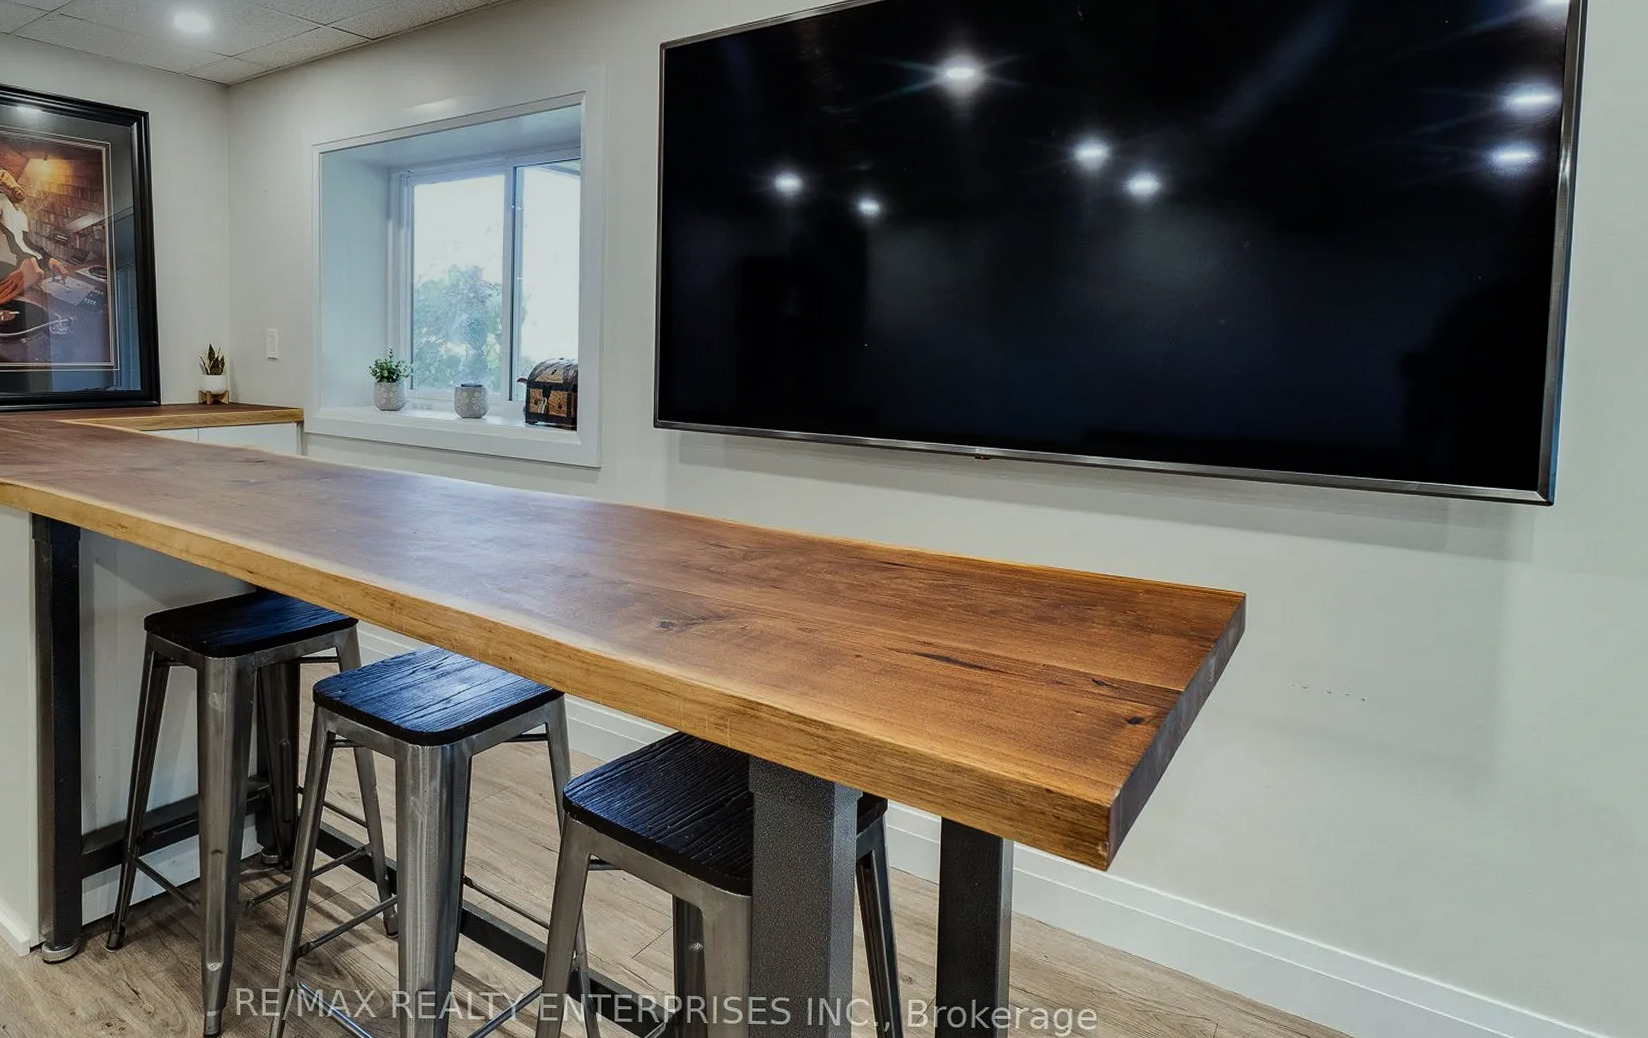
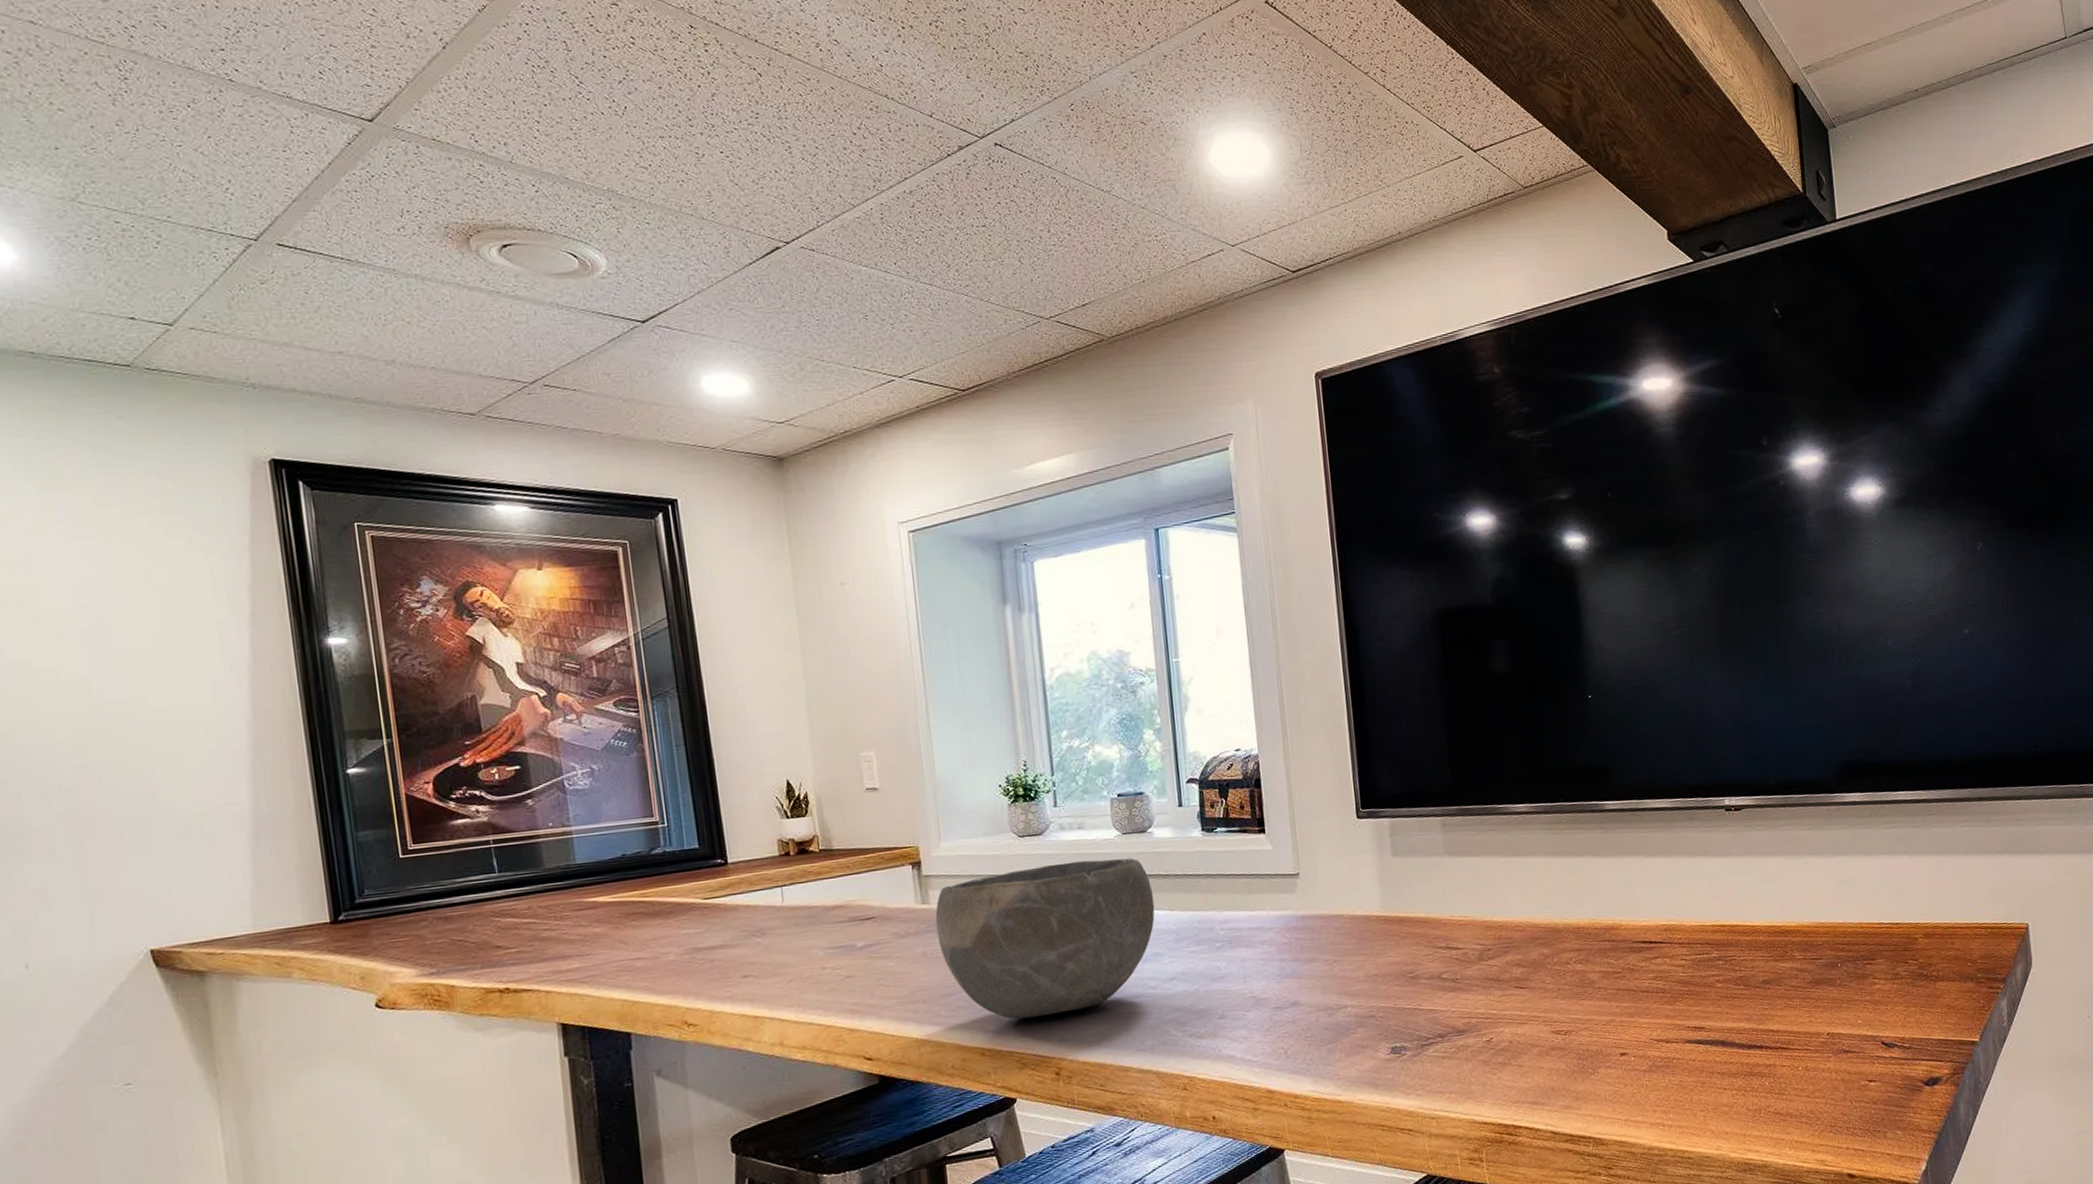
bowl: none [310,435,481,557] -> present [935,858,1155,1019]

